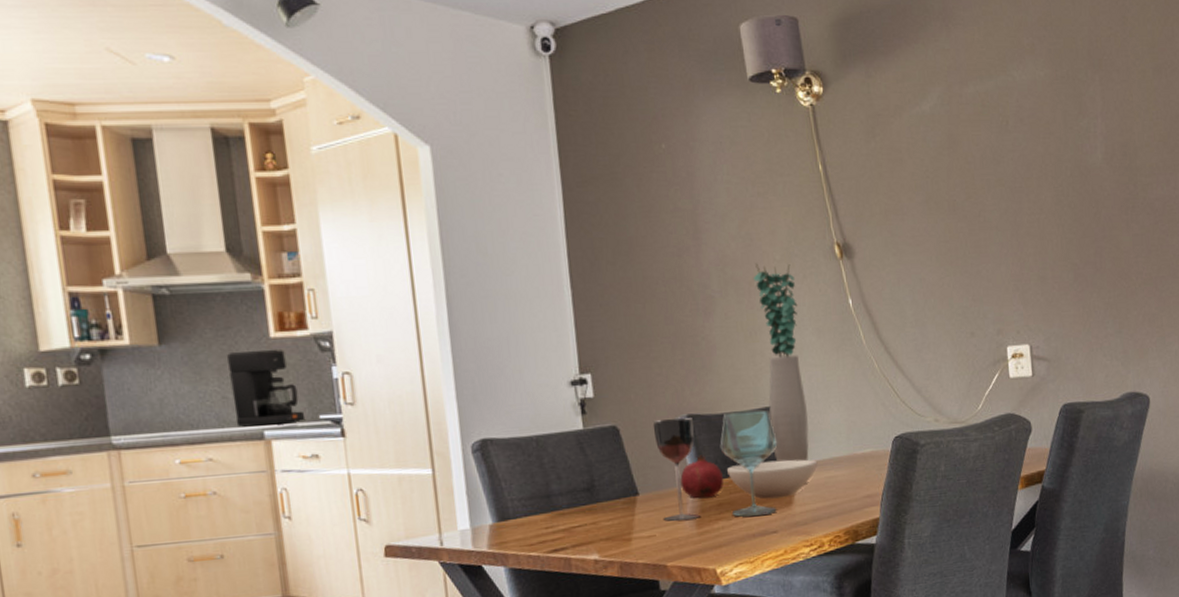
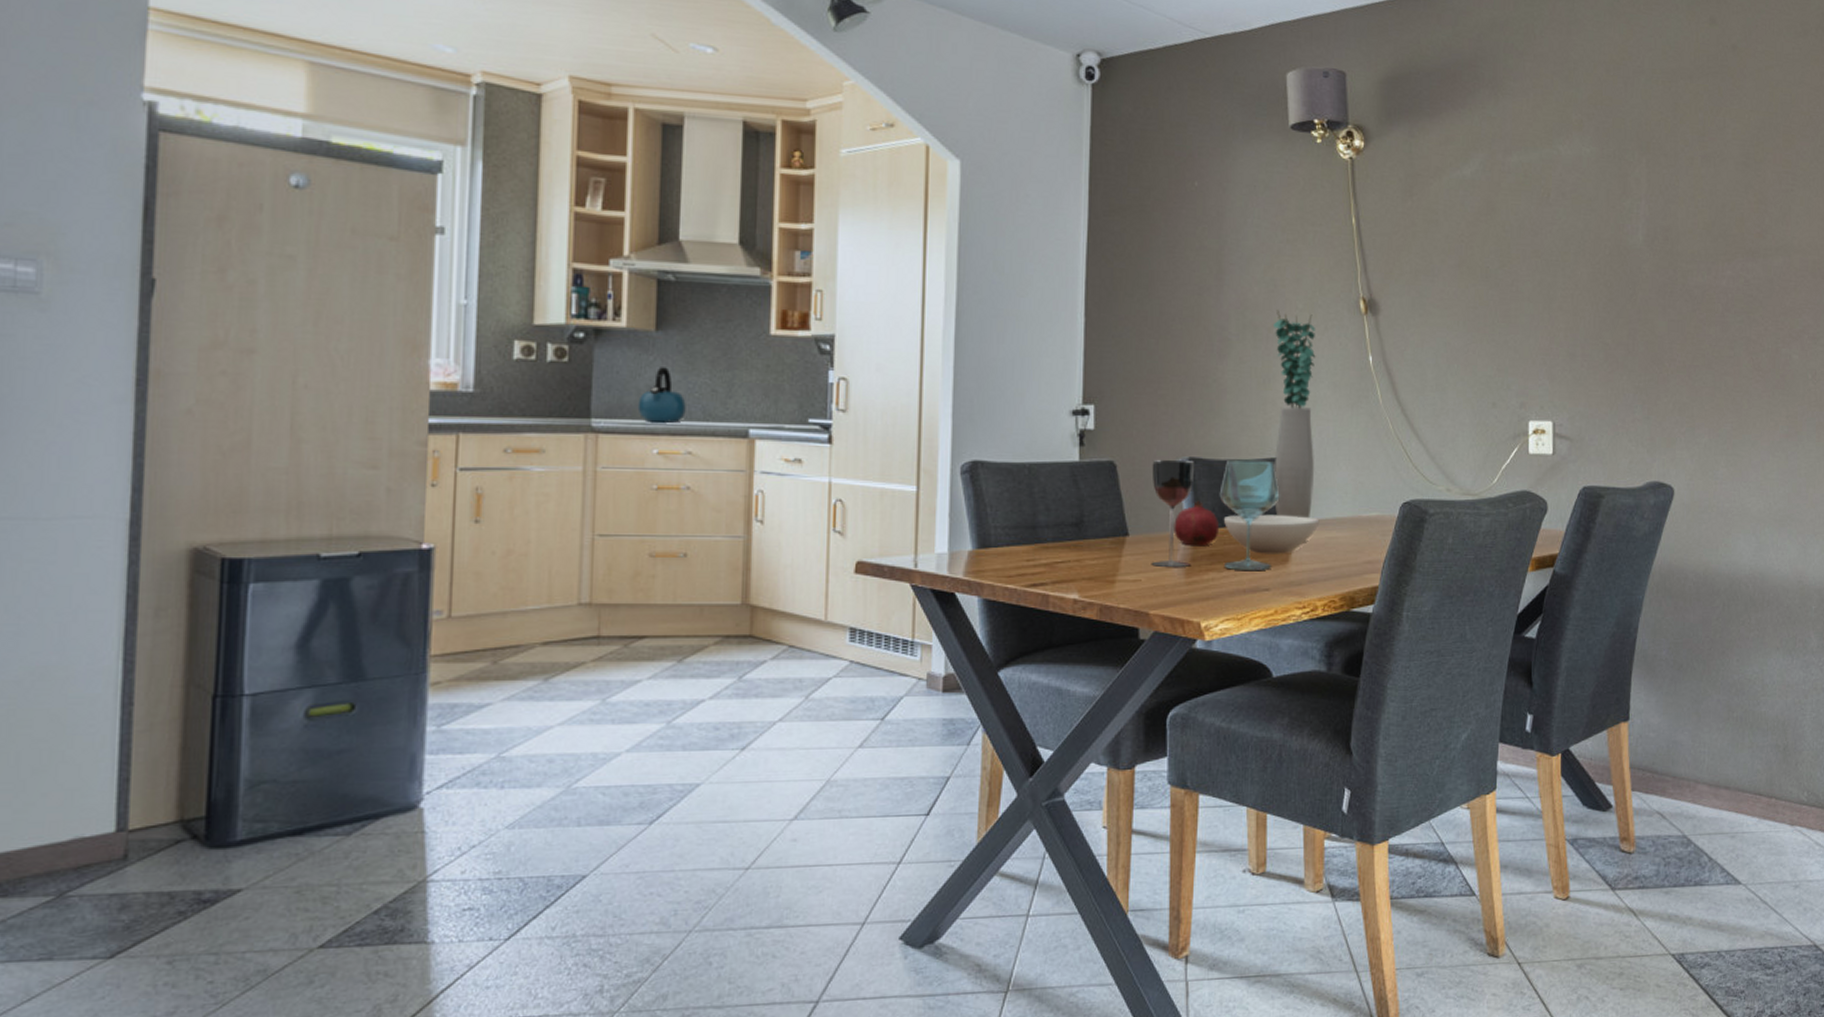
kettle: none [153,379,201,434] -> present [637,367,686,423]
coffee maker: present [227,350,304,427] -> none [722,346,792,424]

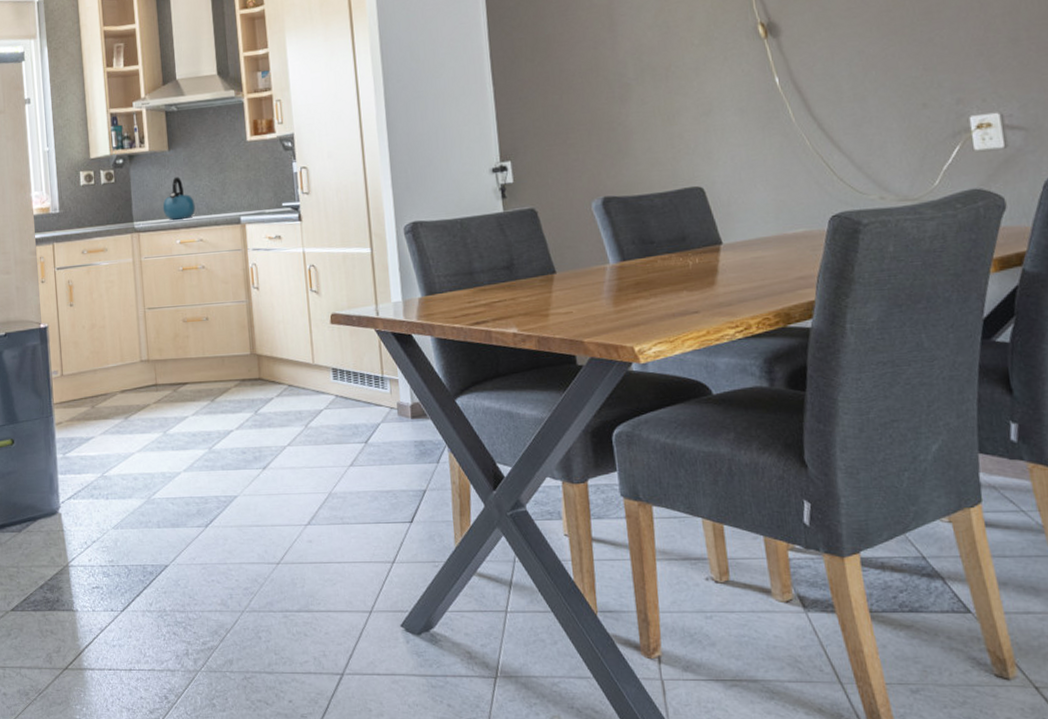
wineglass: present [1151,460,1195,567] -> none [569,200,617,299]
fruit: present [1174,500,1220,547] -> none [597,235,642,278]
wine glass: present [1219,459,1280,571] -> none [637,190,698,296]
bowl: present [1224,514,1320,554] -> none [645,239,743,279]
vase: present [1273,310,1316,519] -> none [671,48,733,242]

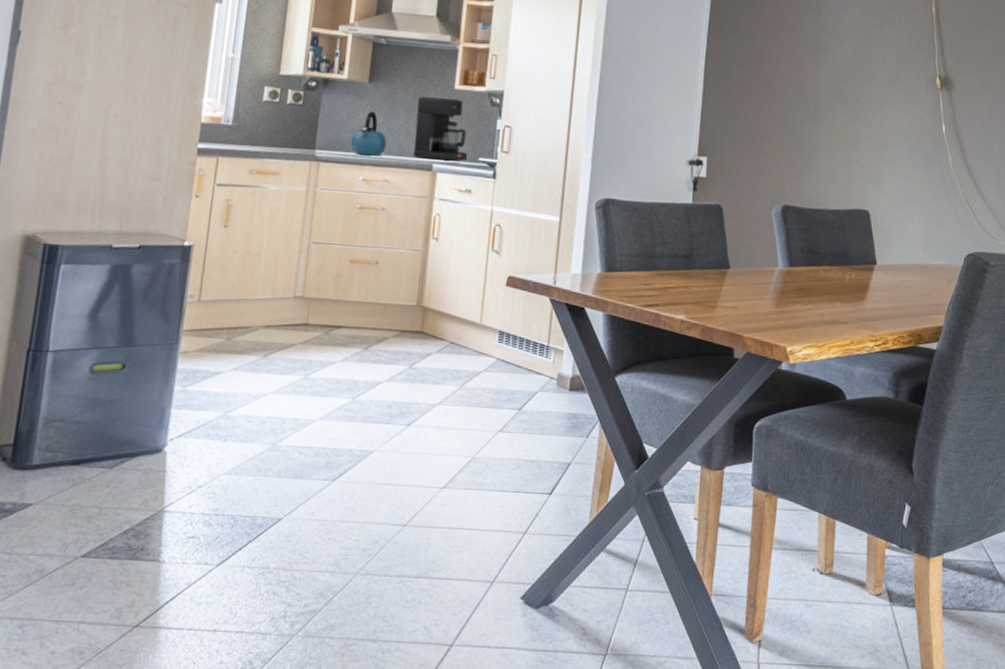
coffee maker: none [216,150,271,214] -> present [413,97,467,161]

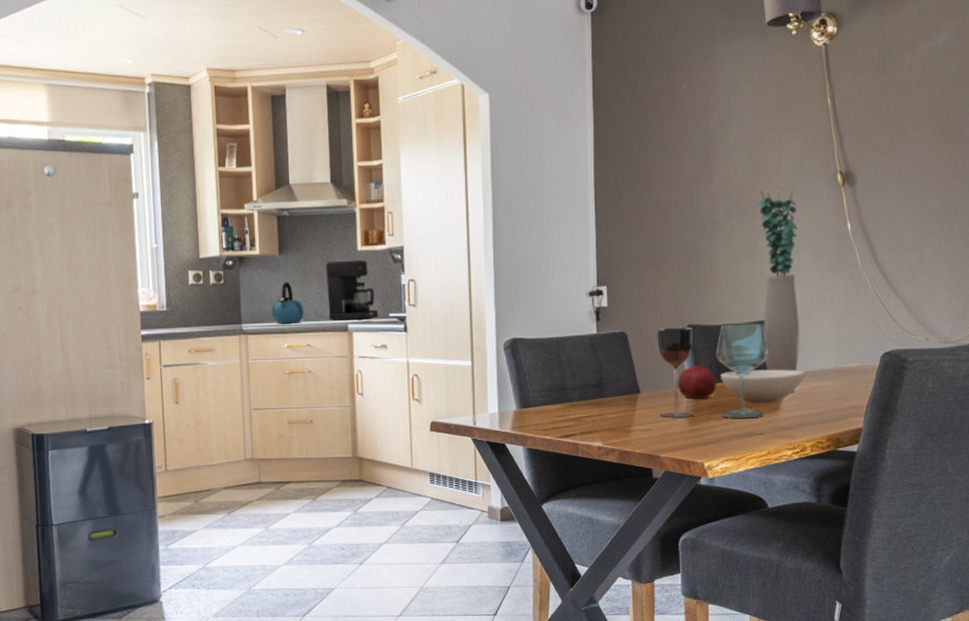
wineglass: none [747,206,789,298] -> present [657,328,694,418]
fruit: none [767,242,807,282] -> present [677,360,717,400]
wine glass: none [808,208,860,306] -> present [715,323,769,419]
bowl: none [811,256,893,293] -> present [721,369,806,404]
vase: none [855,83,897,264] -> present [758,190,799,372]

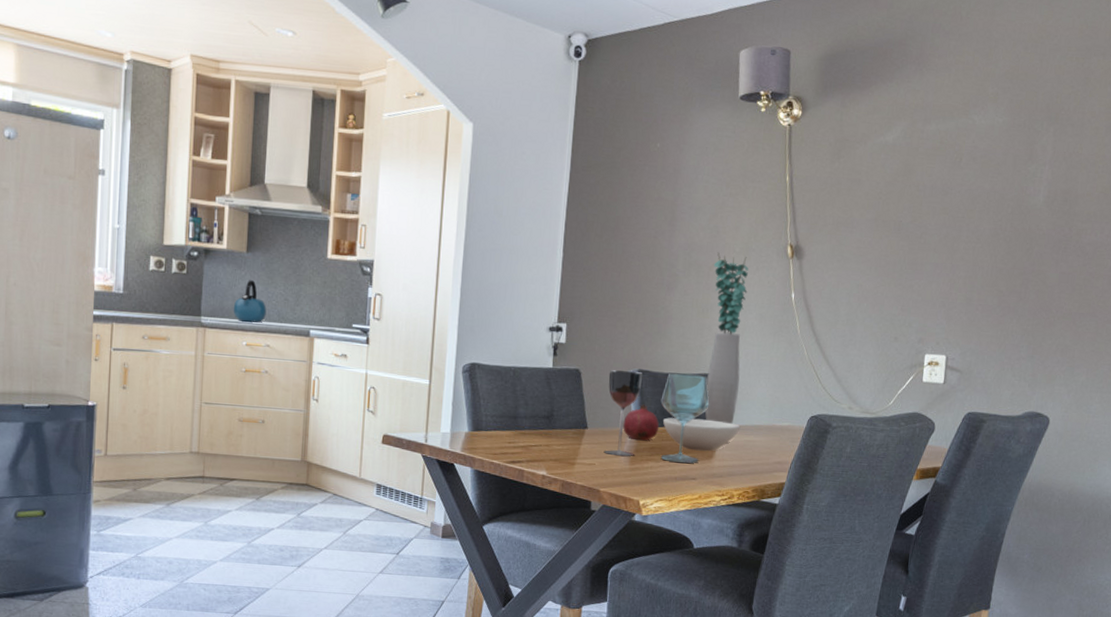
coffee maker: present [326,260,378,321] -> none [291,266,341,327]

